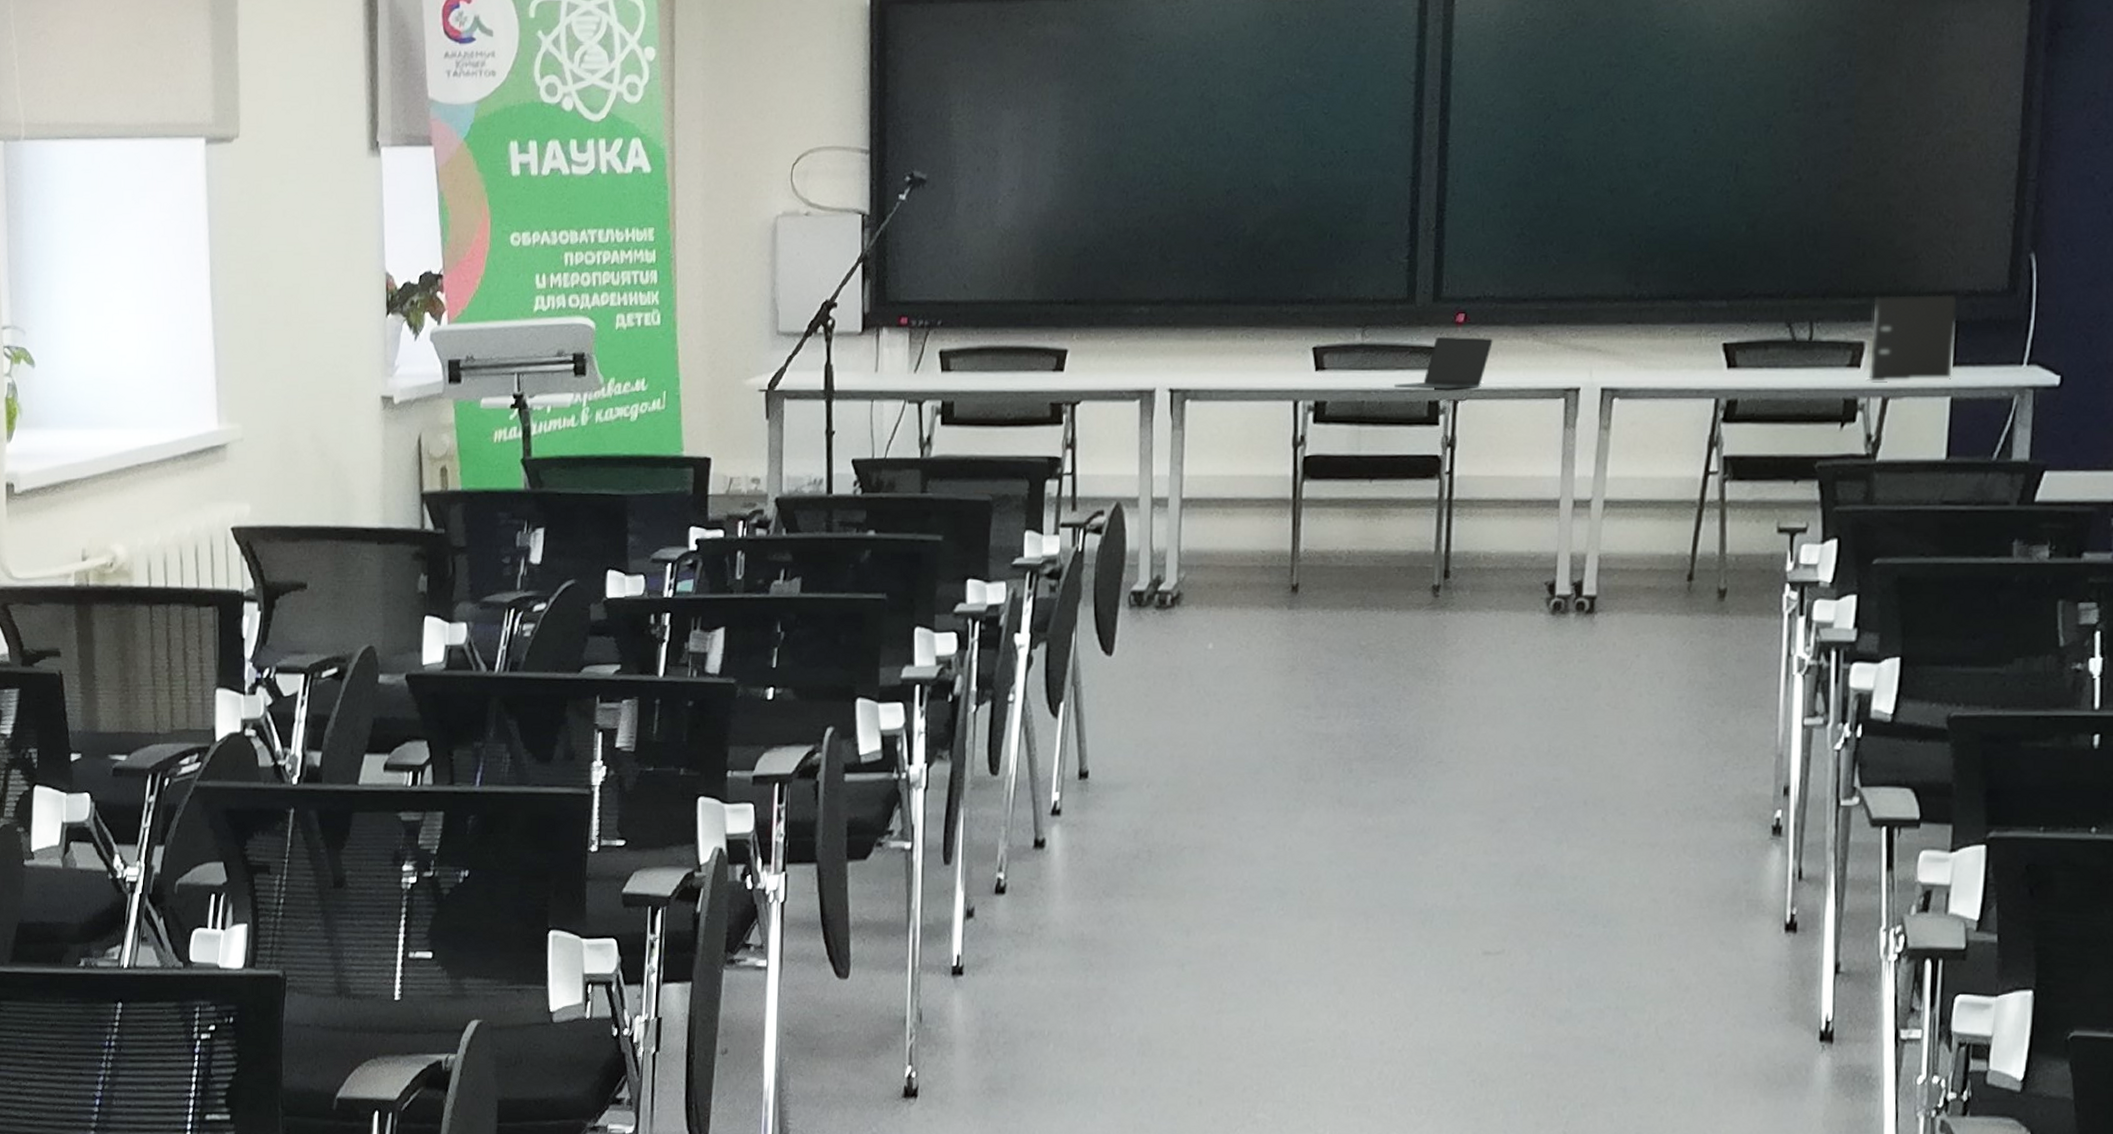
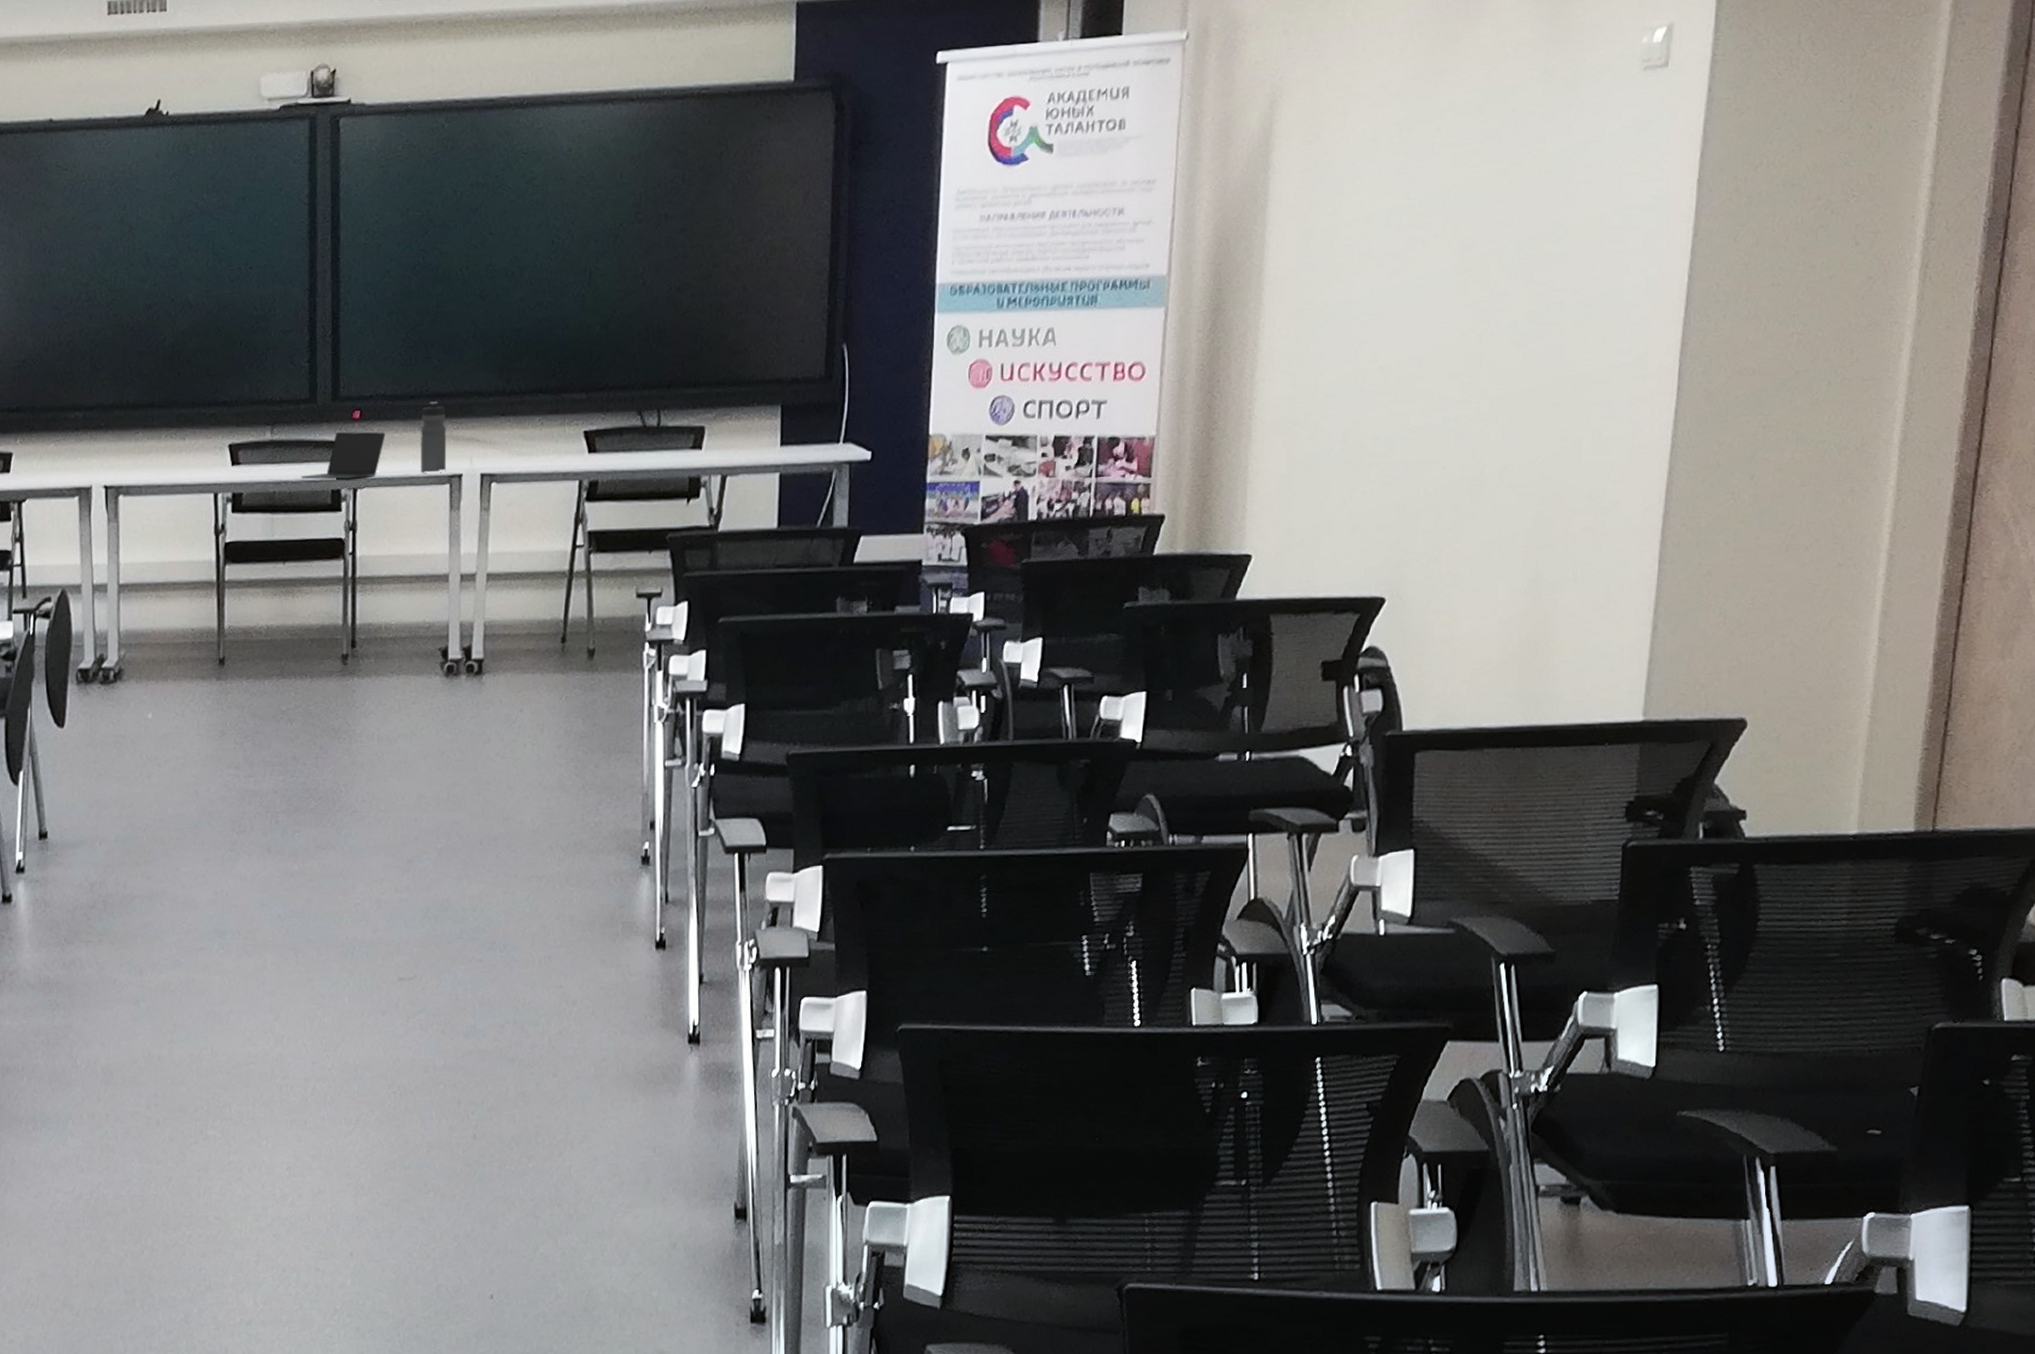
water bottle: none [1532,306,1564,386] -> present [421,402,447,474]
binder: present [1868,295,1957,383] -> none [709,382,782,462]

